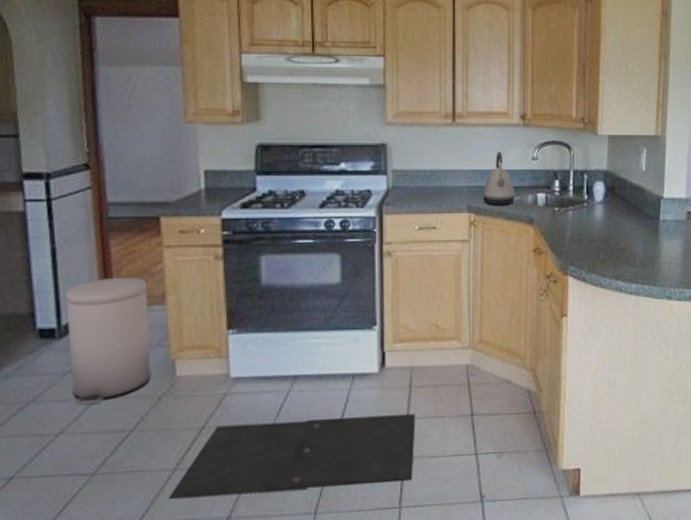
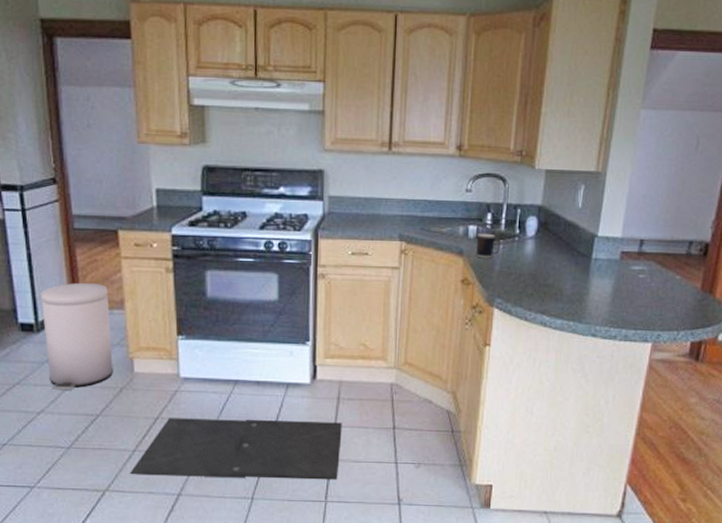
kettle: present [482,151,516,206] -> none [414,182,447,236]
mug: none [545,200,571,226] -> present [476,233,501,259]

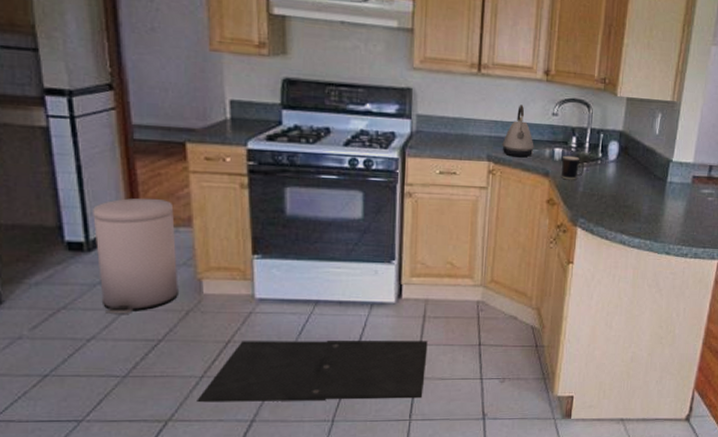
kettle: none [414,182,447,236] -> present [502,105,534,158]

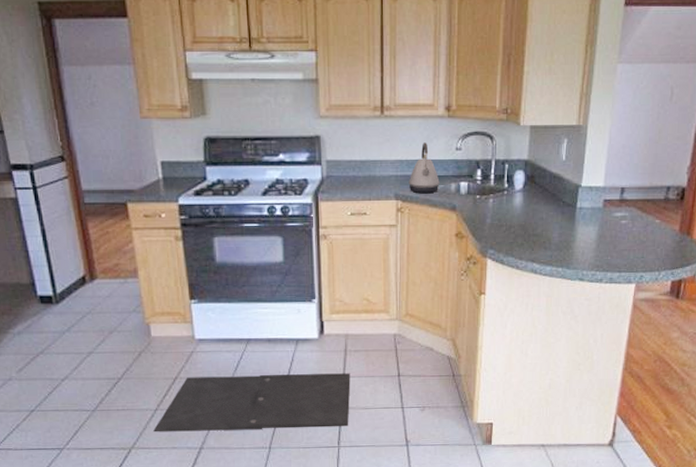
pedal bin: present [93,197,178,314] -> none [57,254,131,357]
mug: present [561,155,585,180] -> none [467,188,491,213]

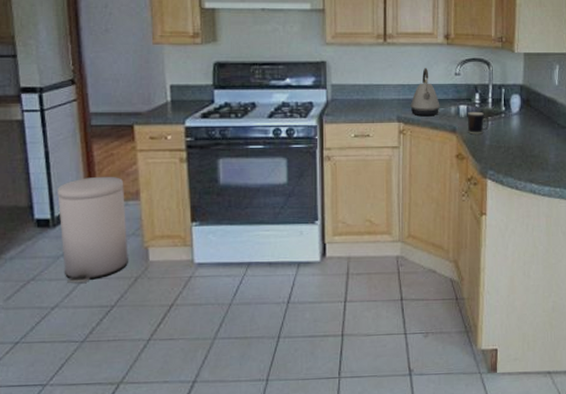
pedal bin: none [57,254,131,357] -> present [57,176,128,283]
door mat: present [153,373,351,433] -> none [145,297,352,365]
mug: none [467,188,491,213] -> present [467,111,490,134]

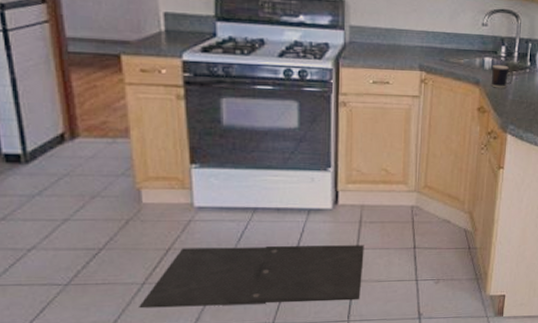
pedal bin: present [57,176,128,283] -> none [29,109,117,224]
door mat: none [145,297,352,365] -> present [139,245,364,309]
kettle: present [410,68,440,117] -> none [433,15,465,67]

